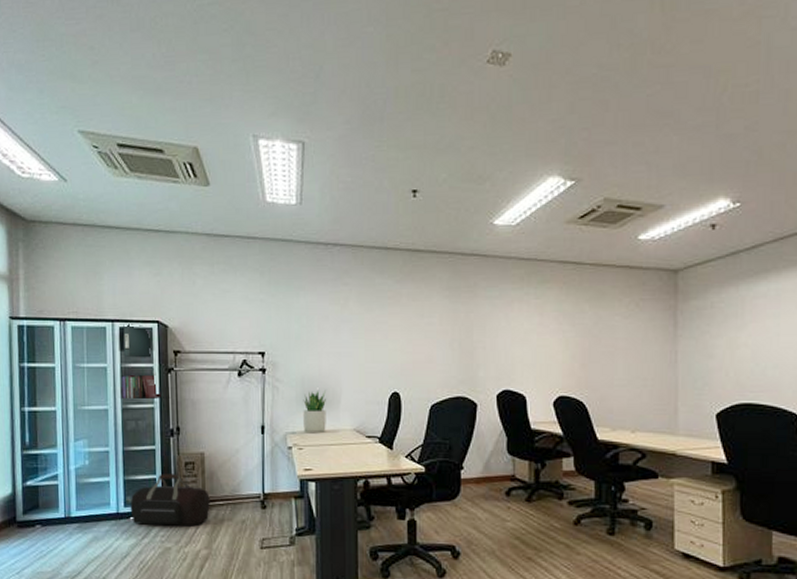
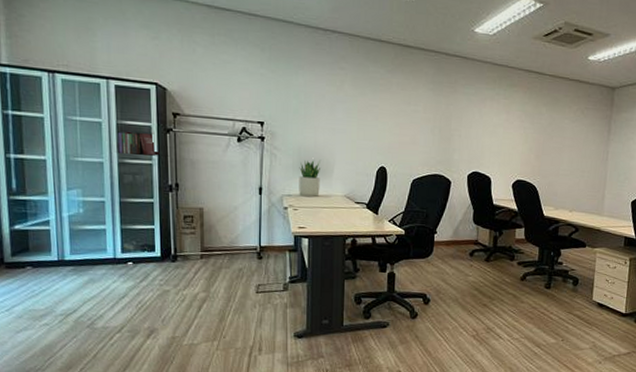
binder: present [123,324,152,358] -> none [119,82,150,118]
duffel bag: present [130,474,210,527] -> none [127,225,209,272]

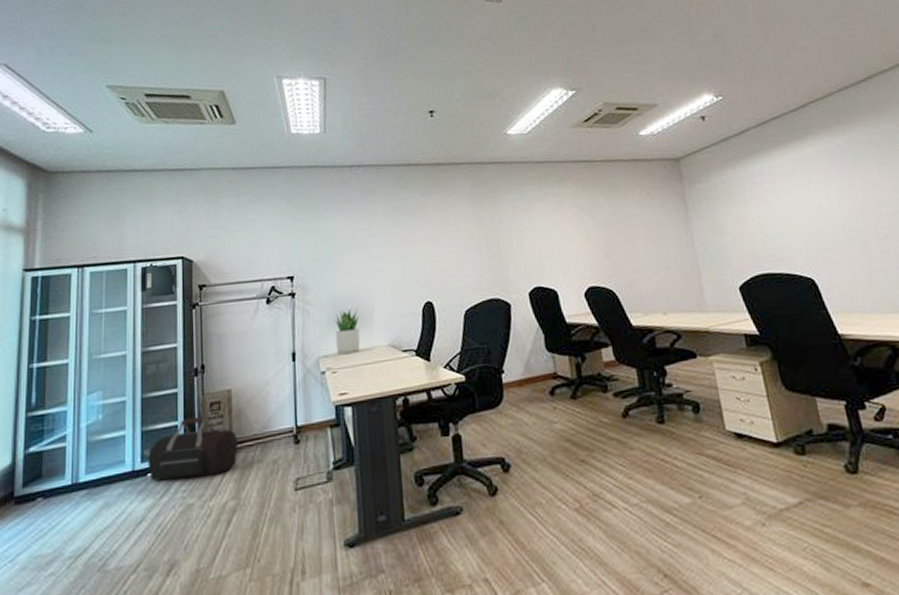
books: present [117,131,160,156] -> none [142,312,185,342]
binder: none [119,82,150,118] -> present [146,262,176,297]
duffel bag: none [127,225,209,272] -> present [148,417,238,482]

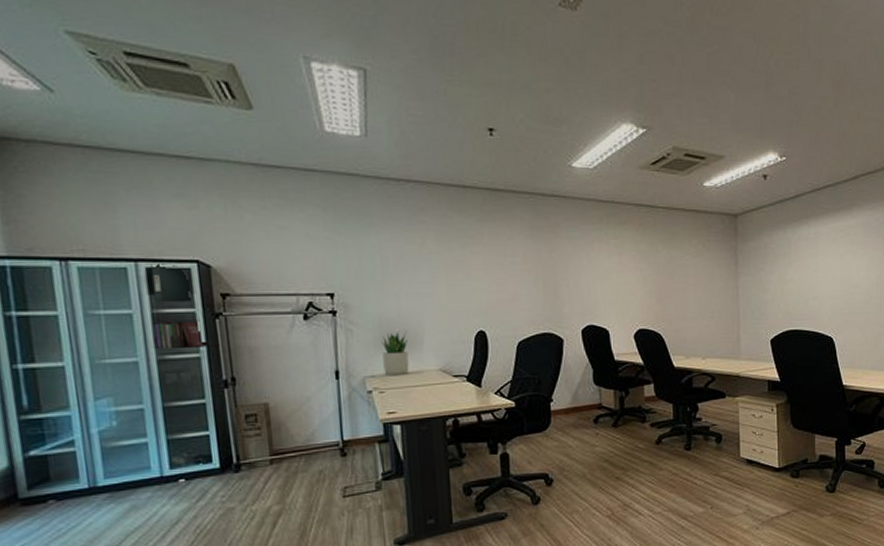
books: none [142,312,185,342] -> present [153,320,209,350]
duffel bag: present [148,417,238,482] -> none [177,428,280,487]

